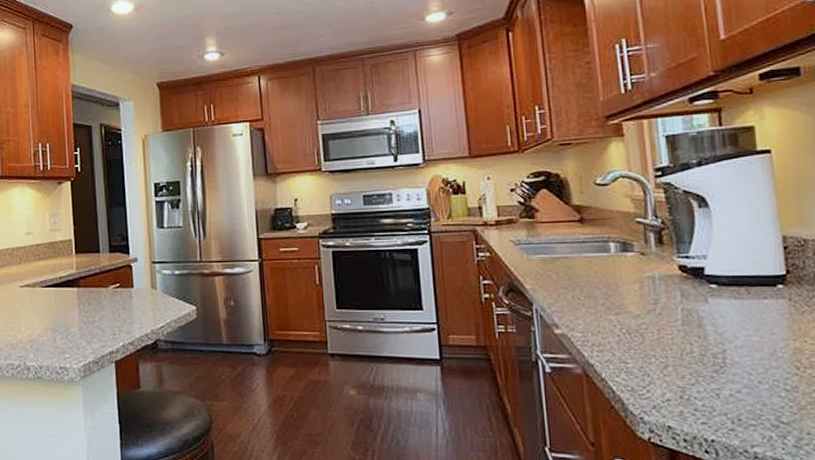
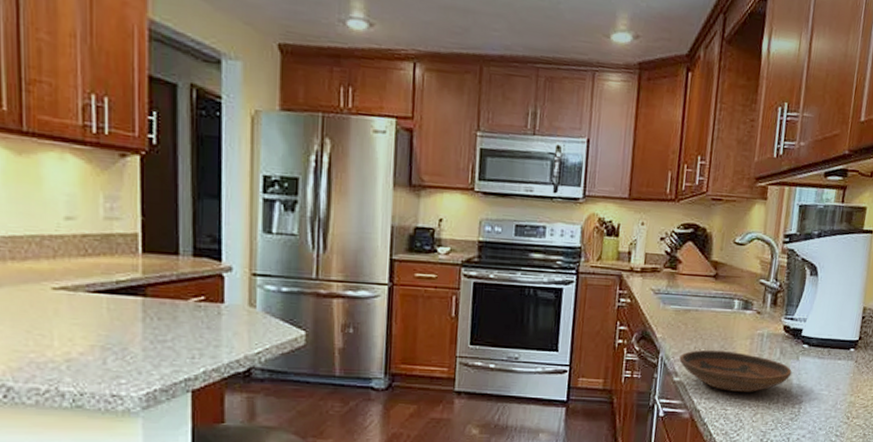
bowl: none [557,297,702,342] -> present [679,350,792,392]

